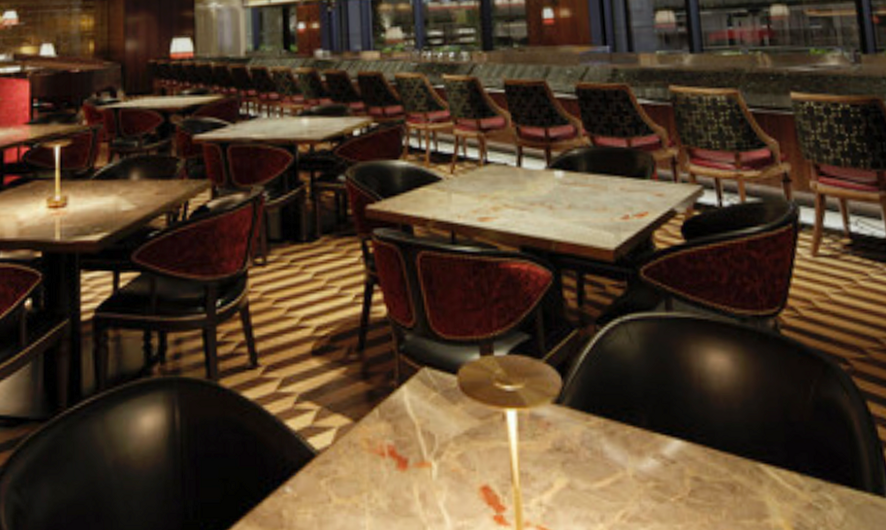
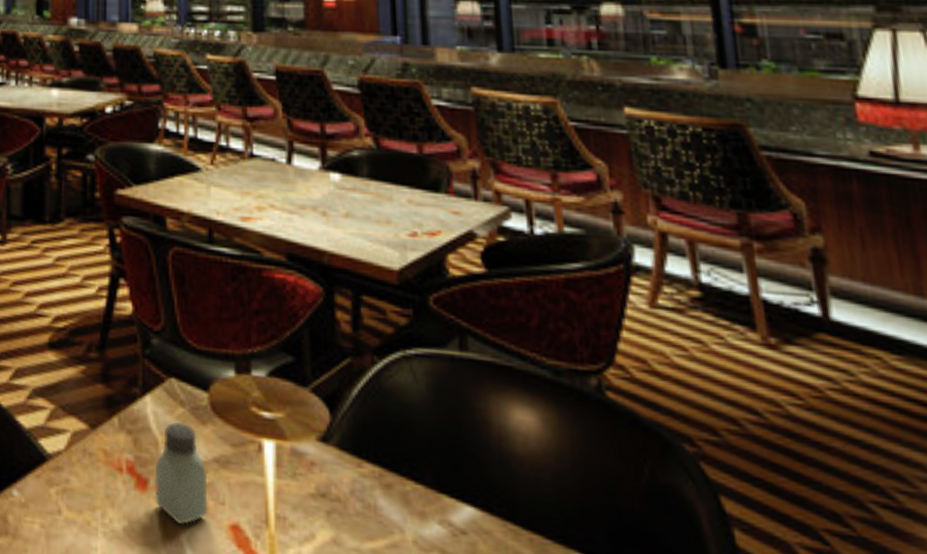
saltshaker: none [413,405,462,494] -> present [154,421,208,526]

